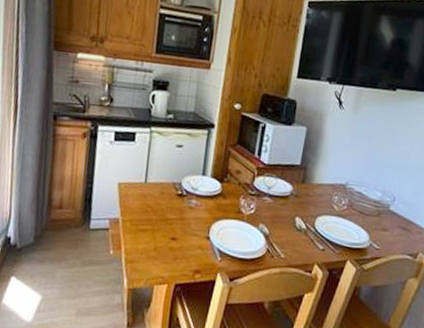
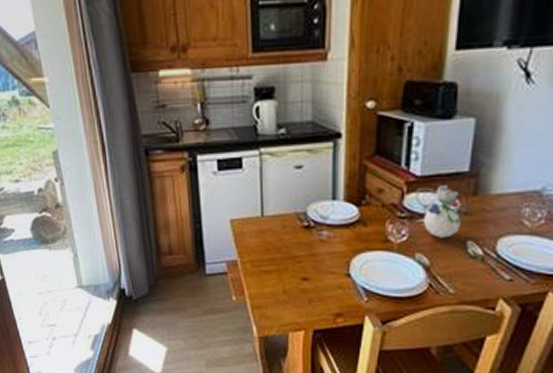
toy figurine: none [266,173,294,214] -> present [422,185,462,238]

